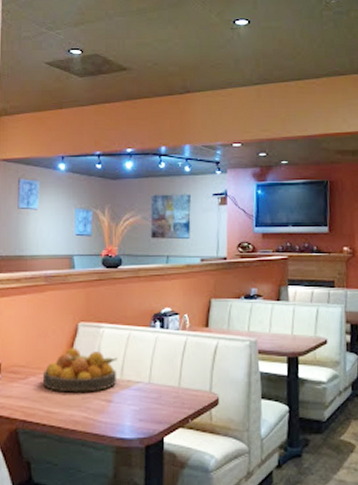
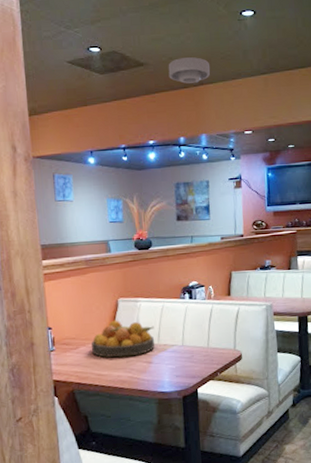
ceiling light: none [153,64,198,91] -> present [168,57,210,84]

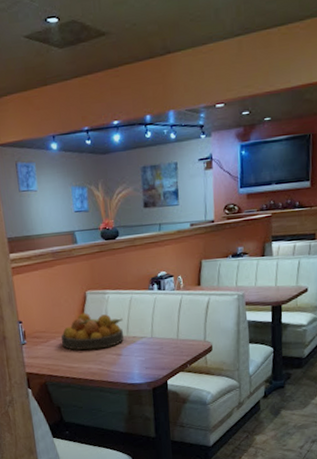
ceiling light: present [168,57,210,84] -> none [131,21,178,53]

